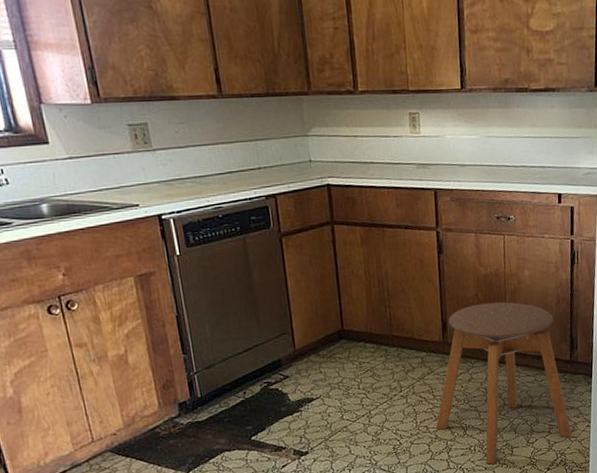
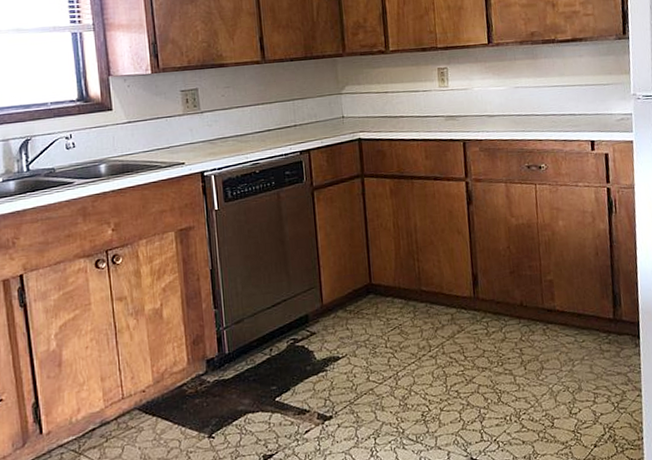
stool: present [436,302,572,464] -> none [467,254,620,438]

